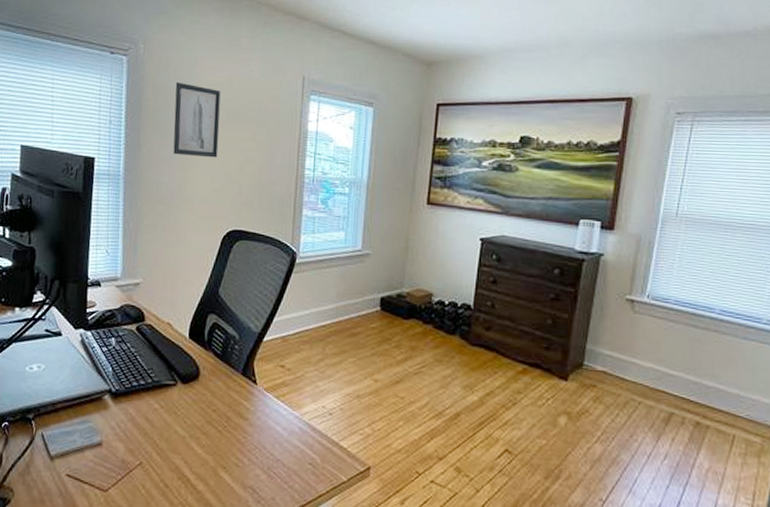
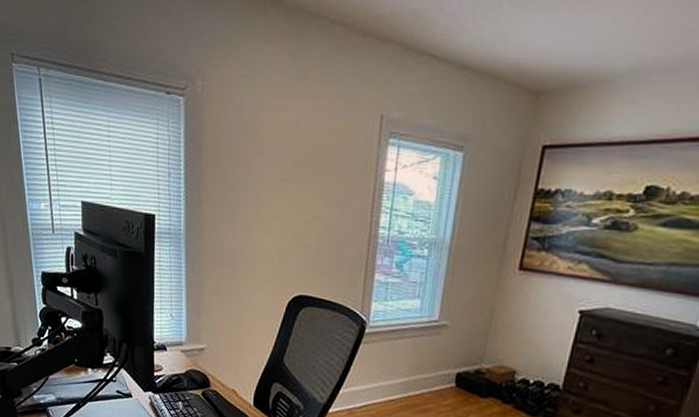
wall art: present [173,82,221,158] -> none [235,125,287,215]

